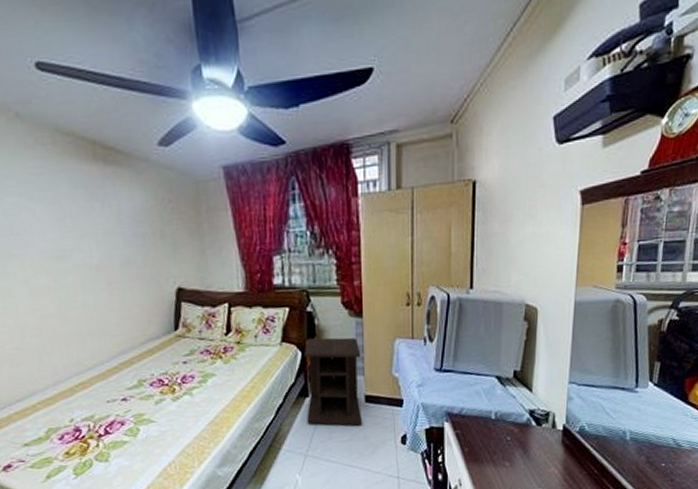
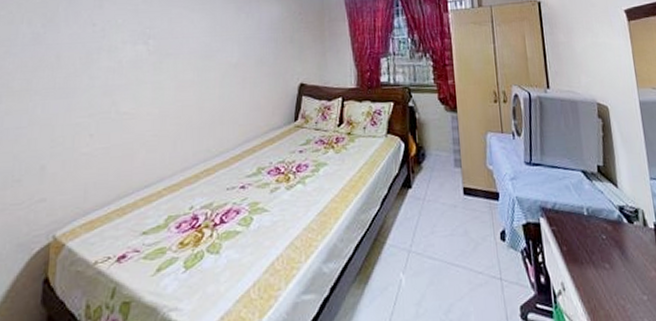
nightstand: present [304,337,362,426] -> none [407,130,462,219]

